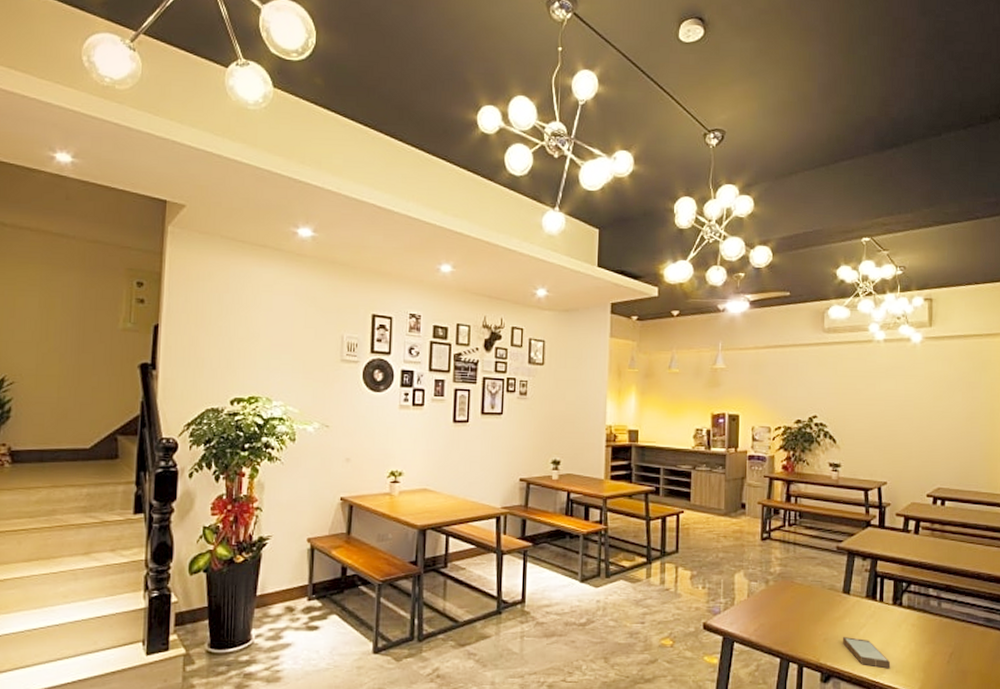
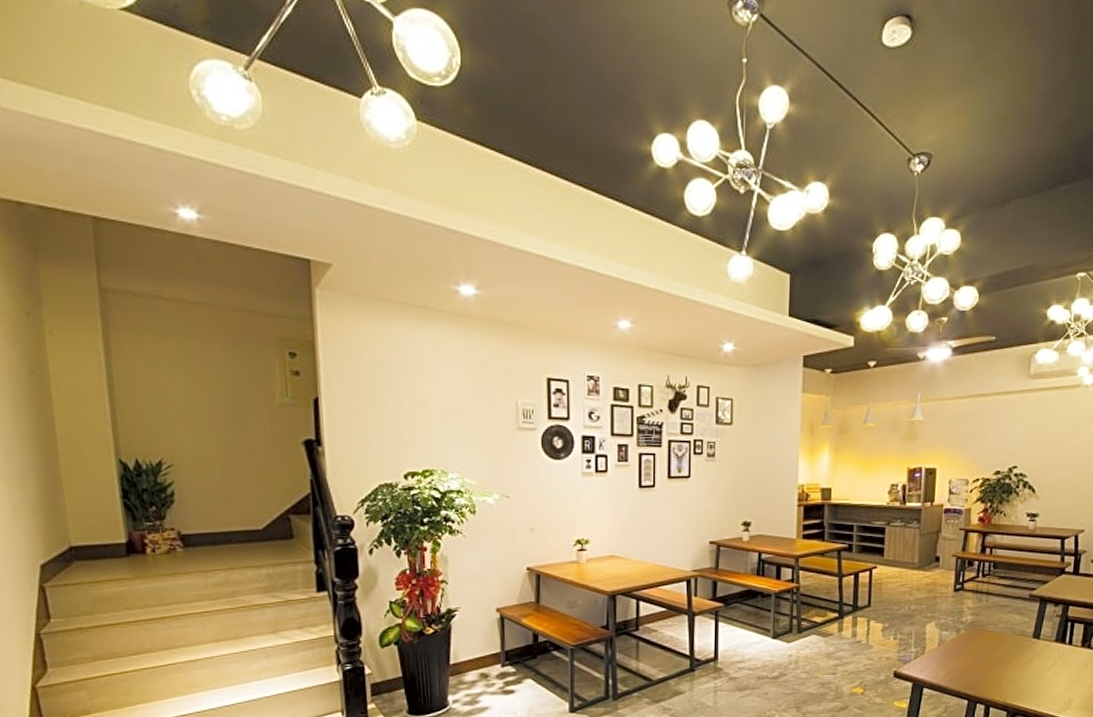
smartphone: present [842,637,891,669] -> none [1029,678,1075,706]

